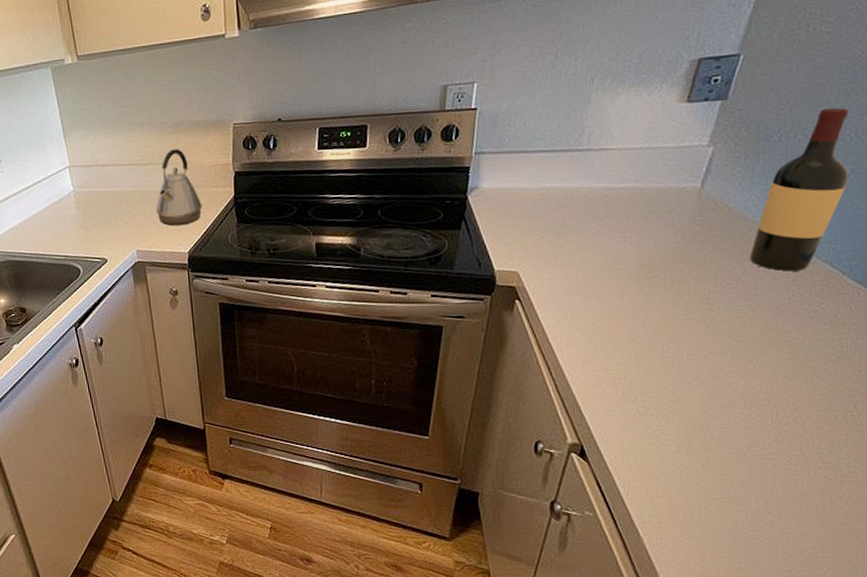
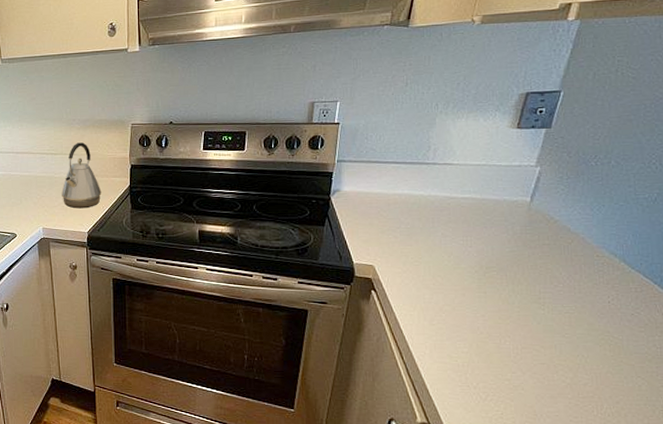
wine bottle: present [750,107,850,272] -> none [574,140,657,278]

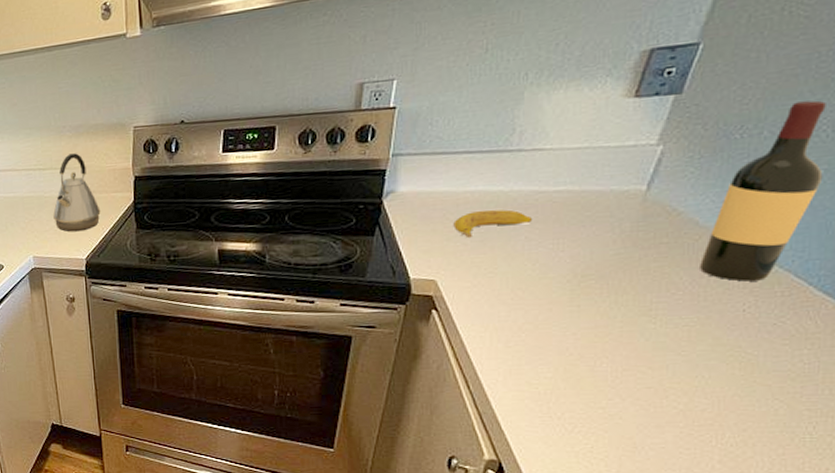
banana: none [386,210,447,232] -> present [453,209,533,239]
wine bottle: none [574,140,657,278] -> present [700,100,826,282]

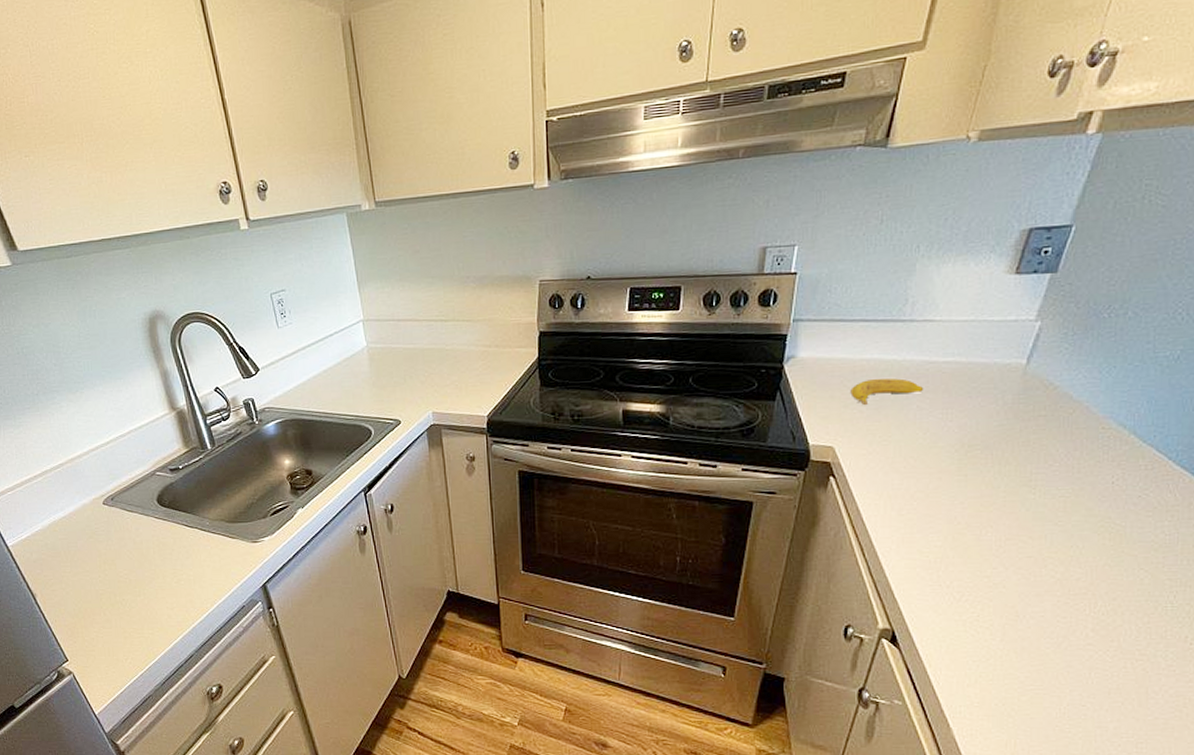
kettle: present [53,153,101,232] -> none [454,305,504,388]
wine bottle: present [700,100,826,282] -> none [1074,285,1181,455]

